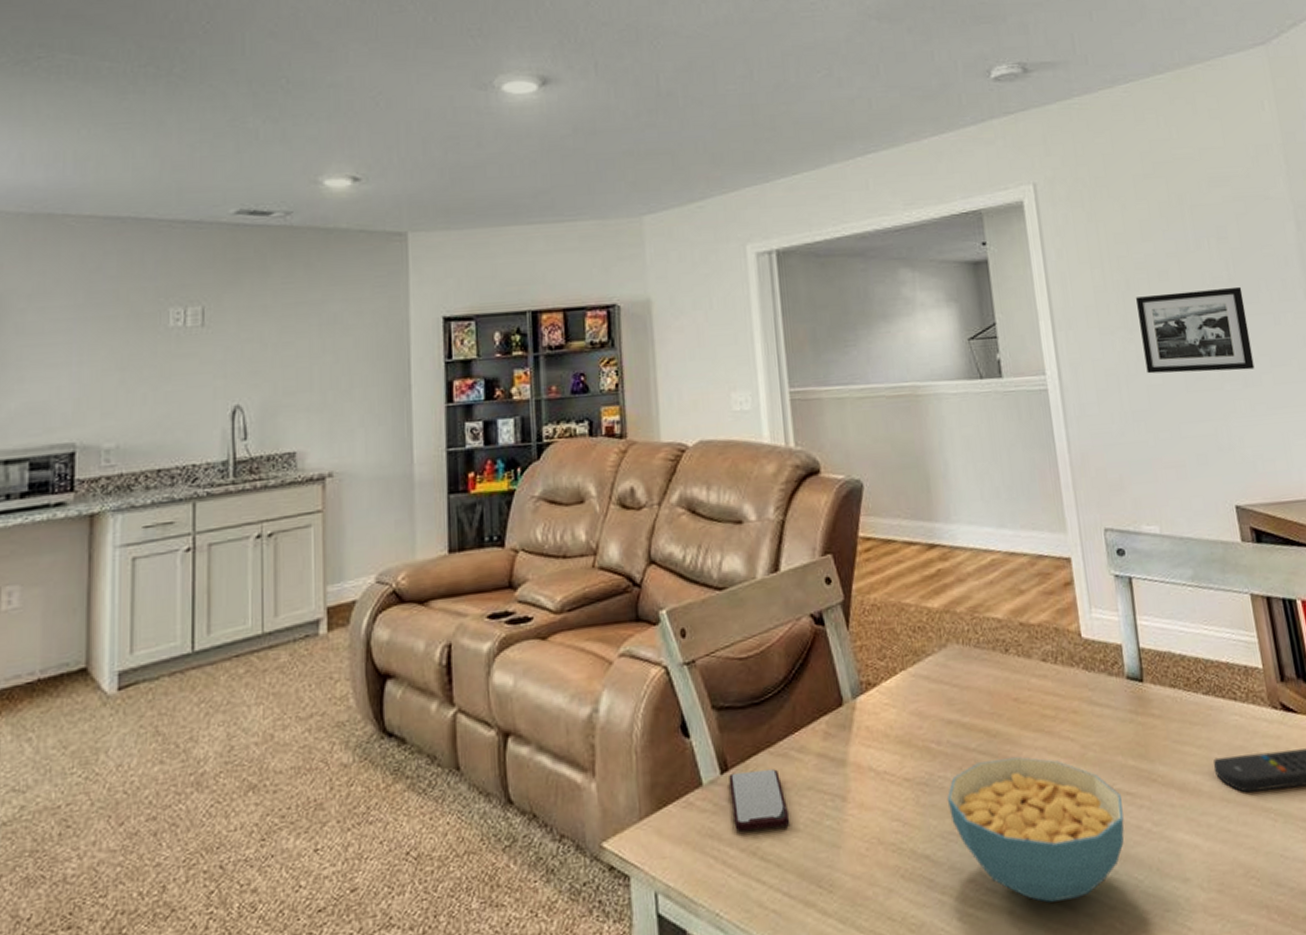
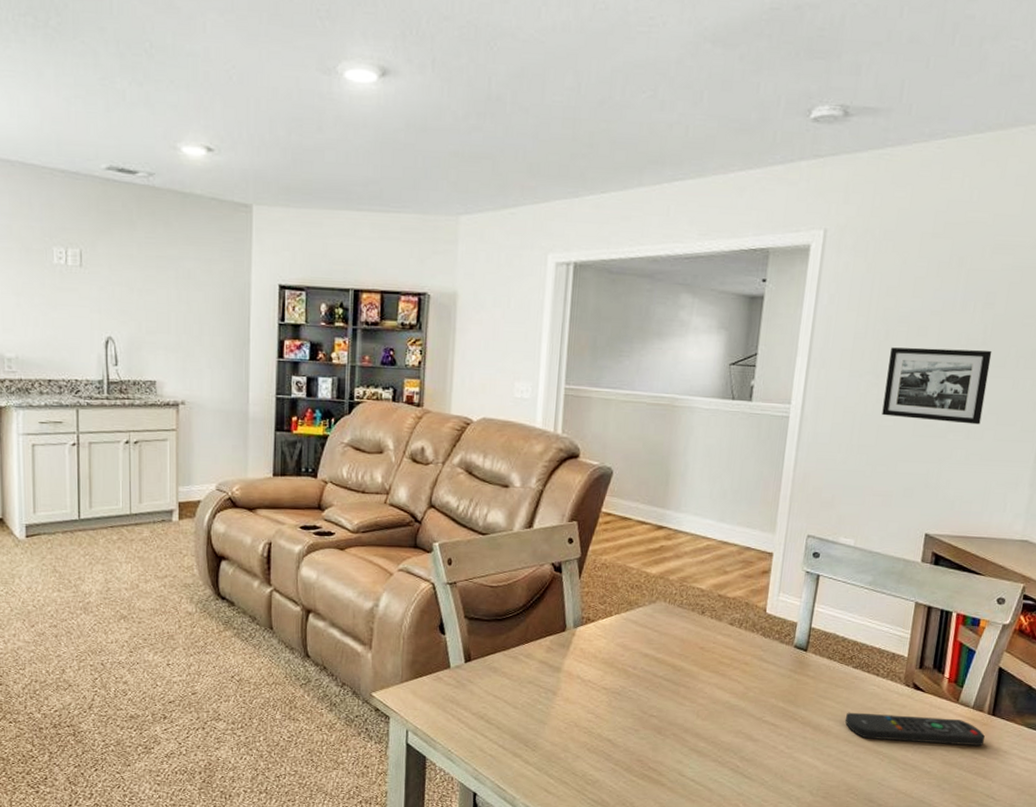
smartphone: present [729,769,790,832] -> none [470,663,512,704]
cereal bowl: present [947,757,1125,903] -> none [632,686,768,784]

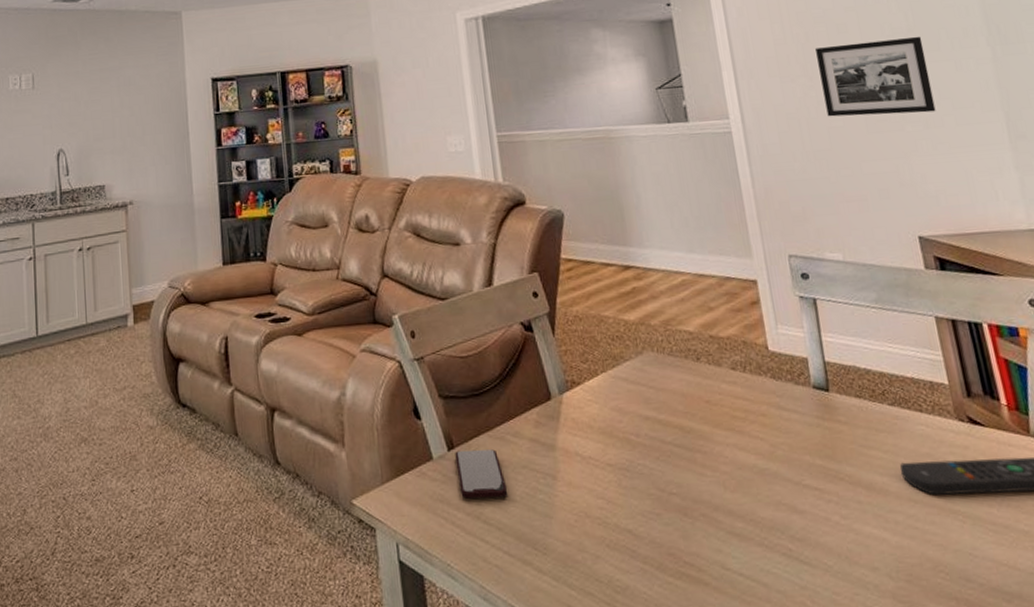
smartphone: none [470,663,512,704] -> present [455,449,508,499]

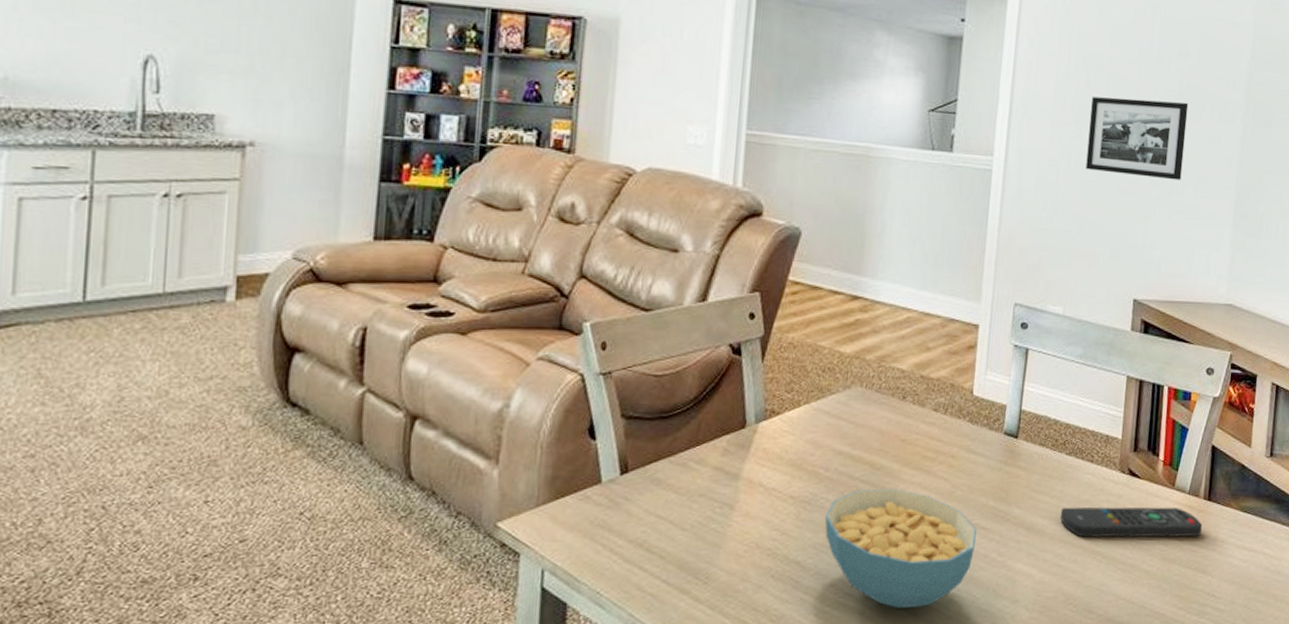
smartphone: present [455,449,508,499] -> none [626,475,679,526]
cereal bowl: none [646,451,814,578] -> present [824,489,978,608]

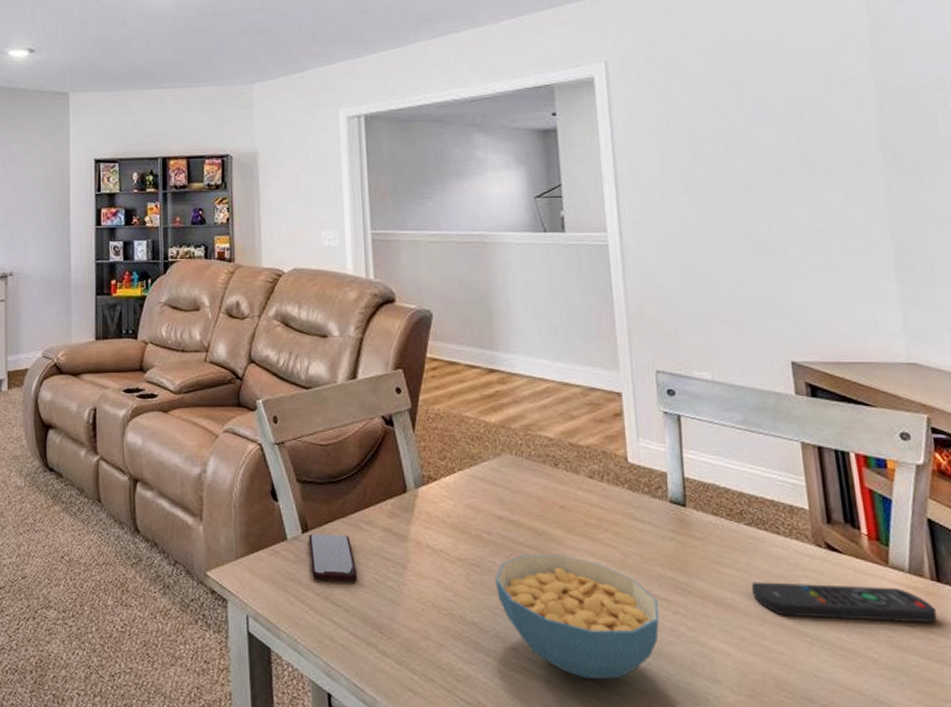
smartphone: none [626,475,679,526] -> present [309,533,358,582]
picture frame: present [1086,97,1189,181] -> none [702,161,822,239]

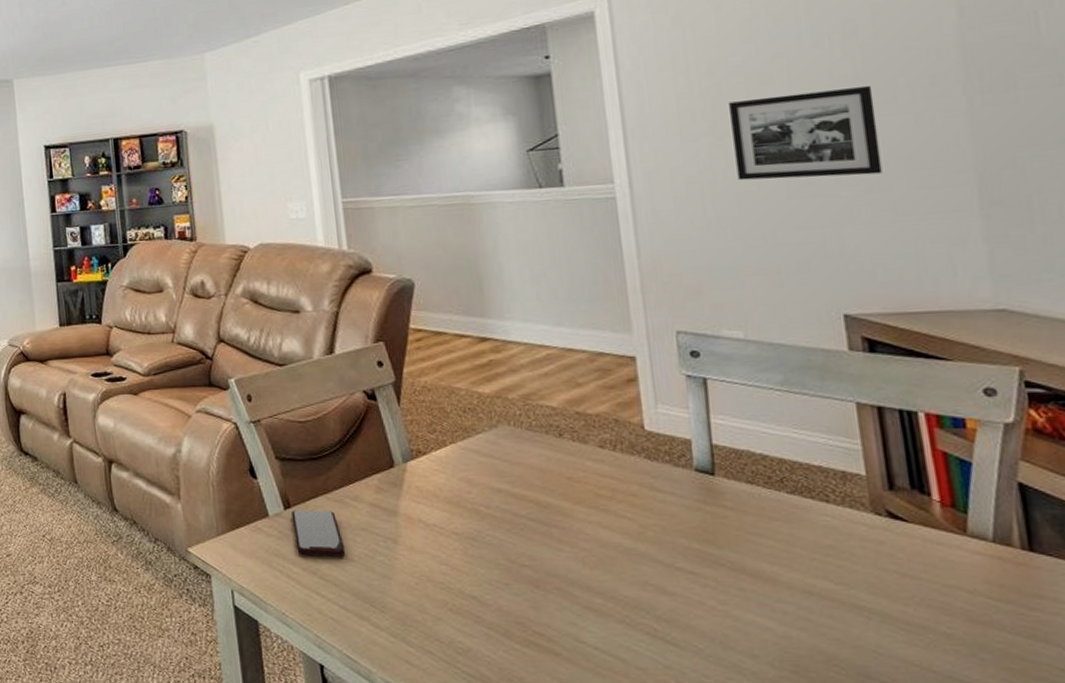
cereal bowl: present [494,555,659,679] -> none [495,528,685,653]
picture frame: none [702,161,822,239] -> present [729,85,883,181]
remote control: present [751,581,938,622] -> none [794,553,1030,595]

